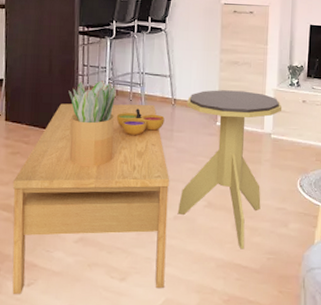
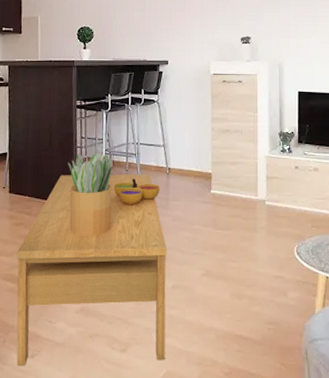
side table: present [177,90,283,250] -> none [175,158,275,320]

